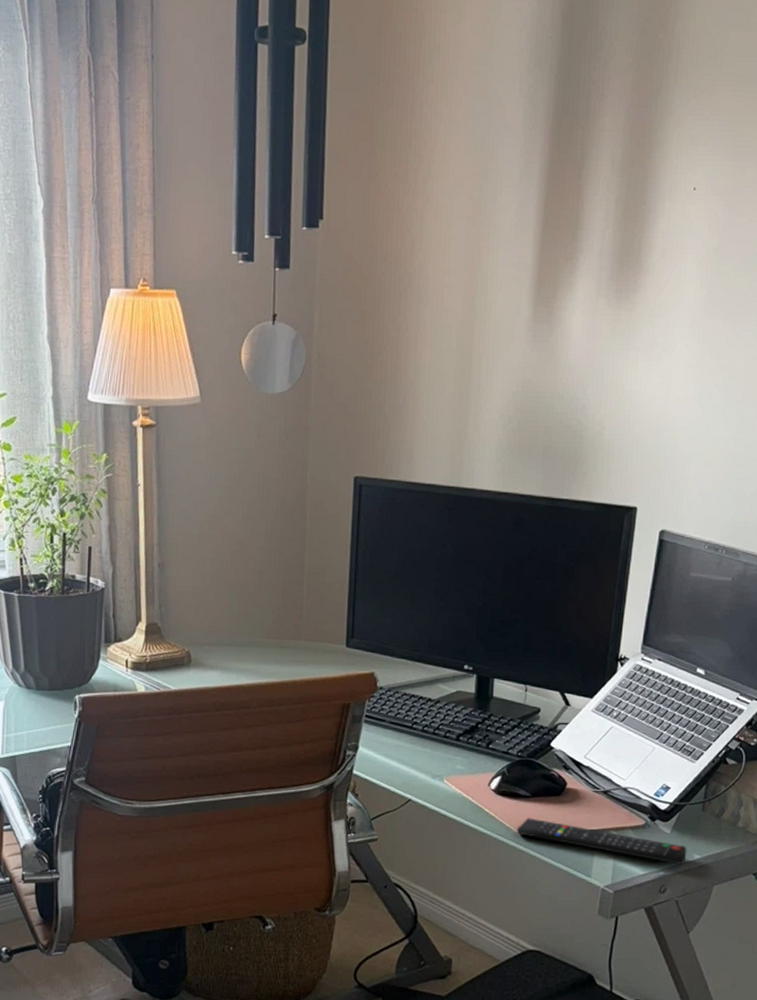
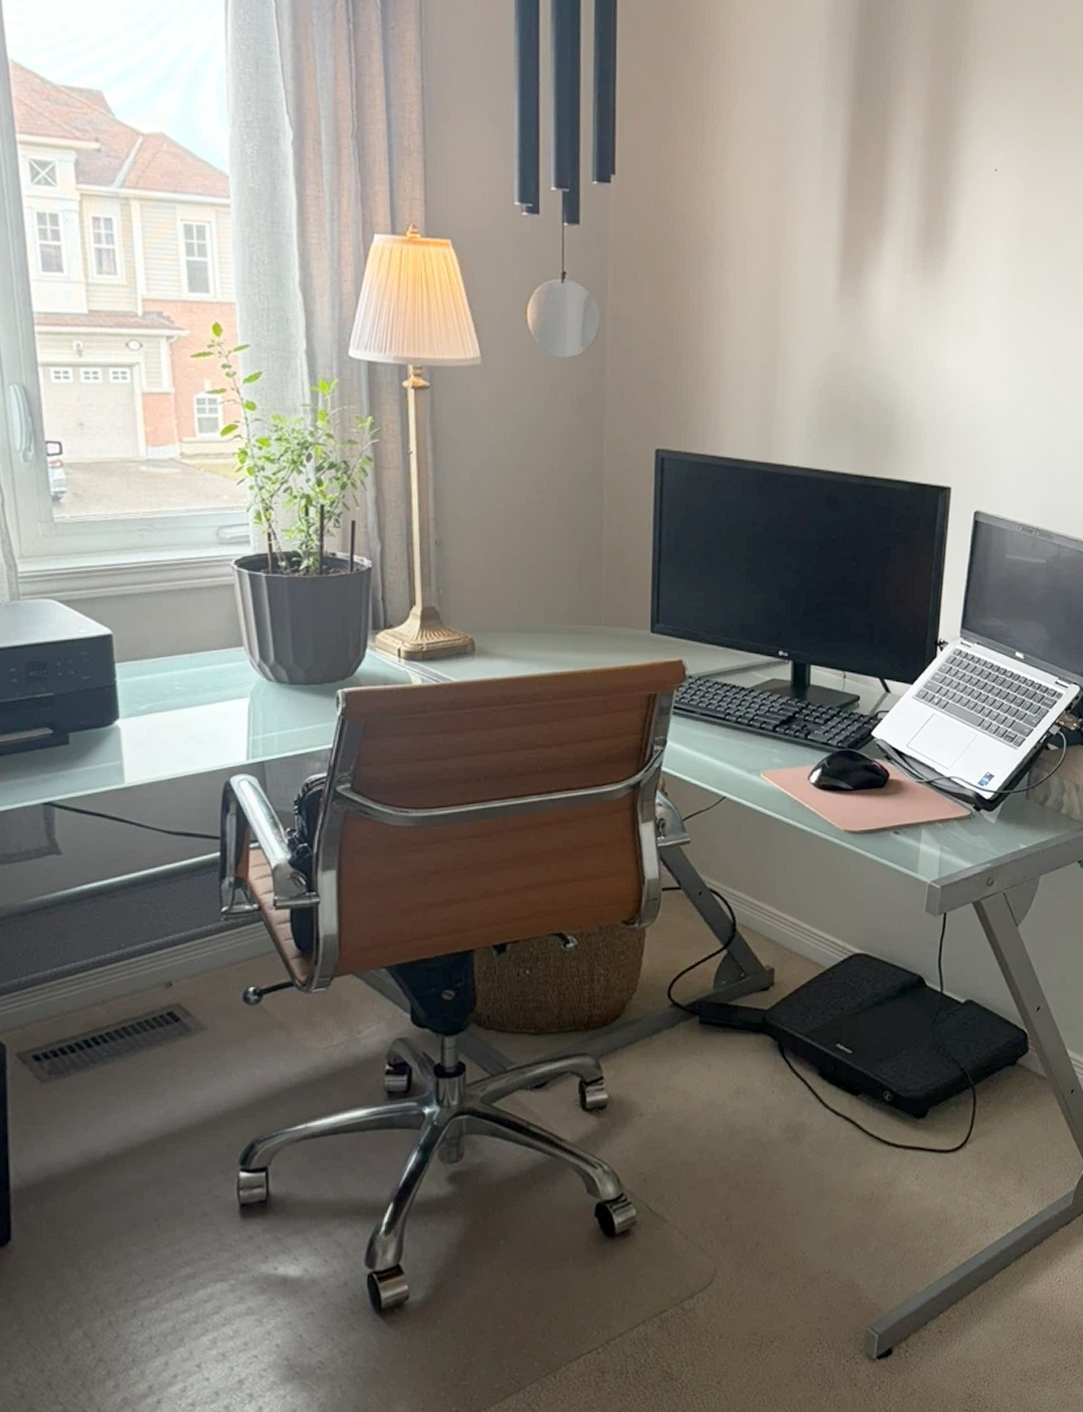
remote control: present [516,818,687,865] -> none [839,812,1013,855]

